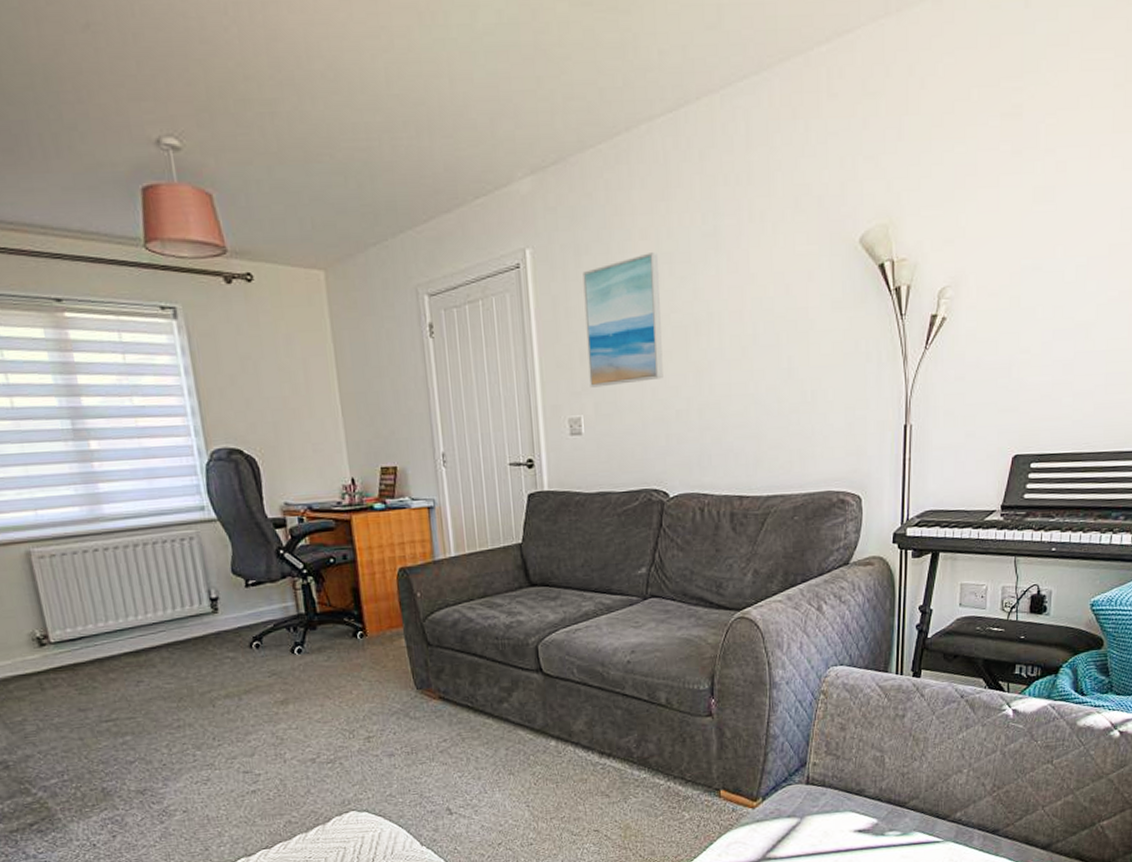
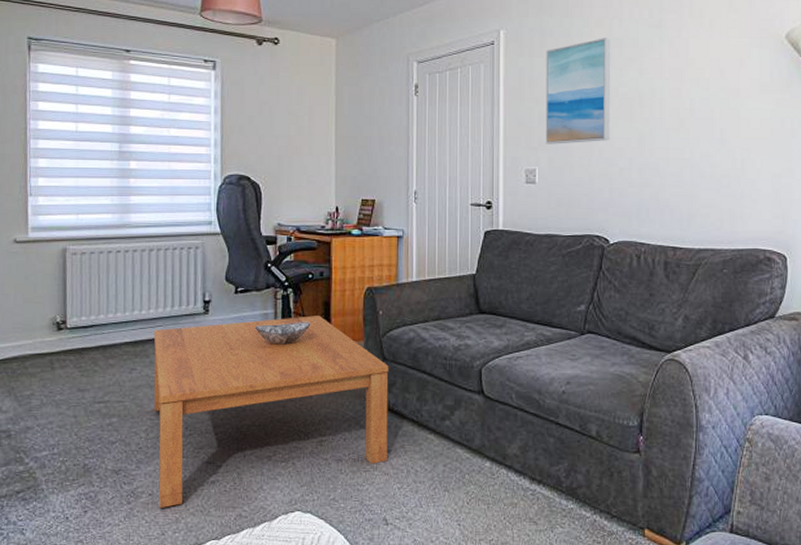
coffee table: none [156,604,444,824] -> present [153,316,389,508]
decorative bowl: none [276,612,340,640] -> present [255,322,311,345]

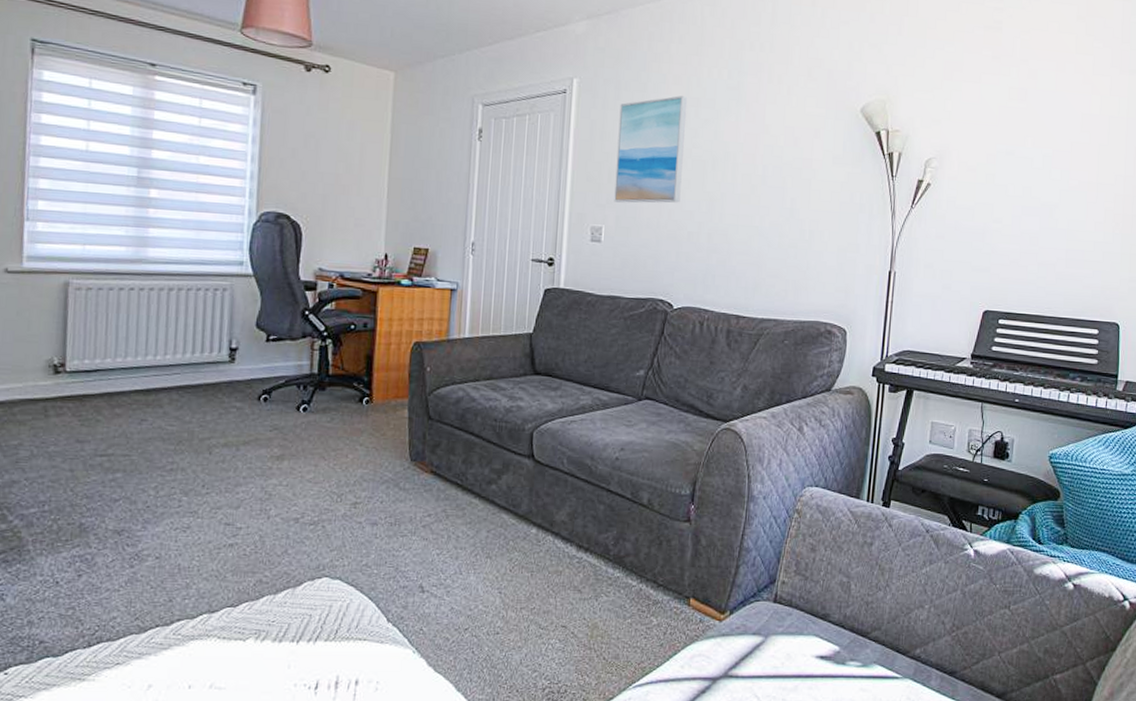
coffee table: present [153,316,389,508] -> none [166,369,434,572]
decorative bowl: present [255,322,311,345] -> none [288,375,351,400]

